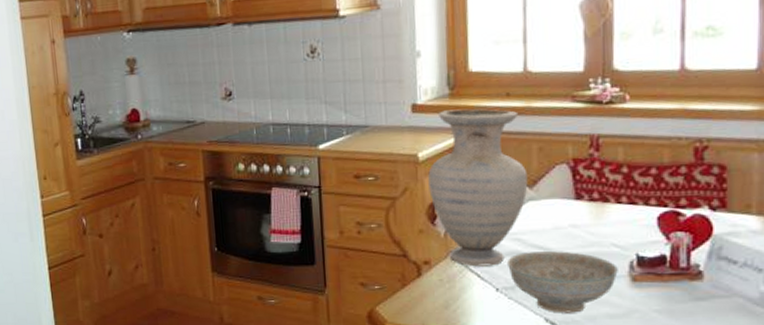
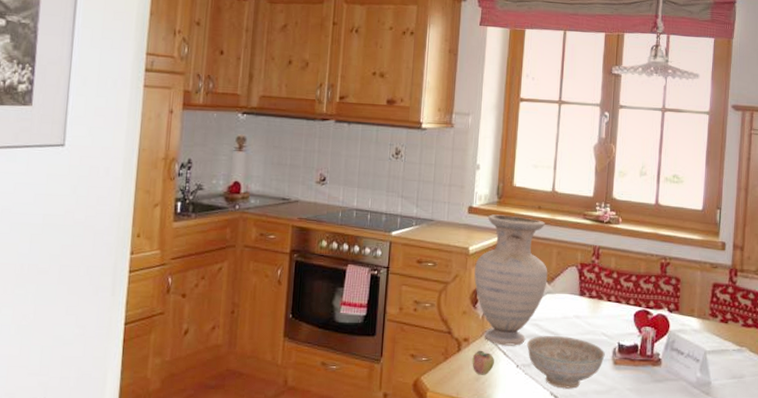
apple: none [437,273,466,302] -> present [472,350,494,375]

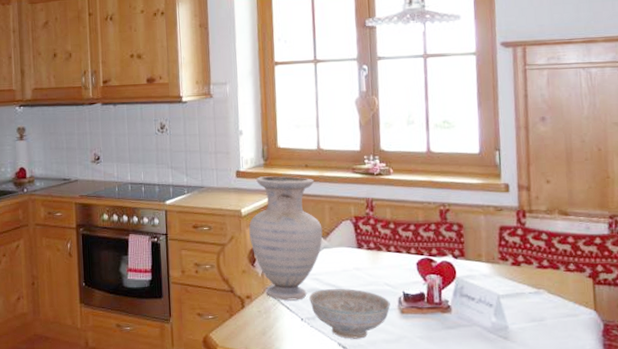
apple: present [472,350,494,375] -> none [256,306,279,330]

